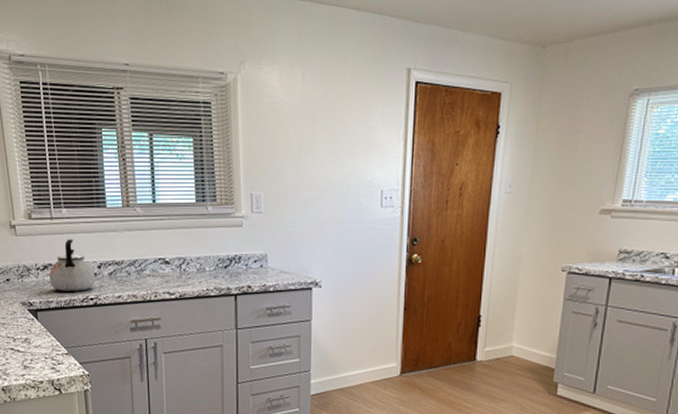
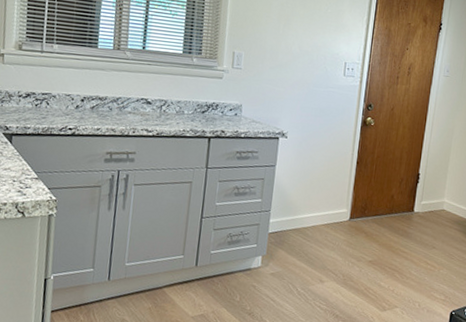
kettle: present [50,239,95,292] -> none [30,72,77,121]

